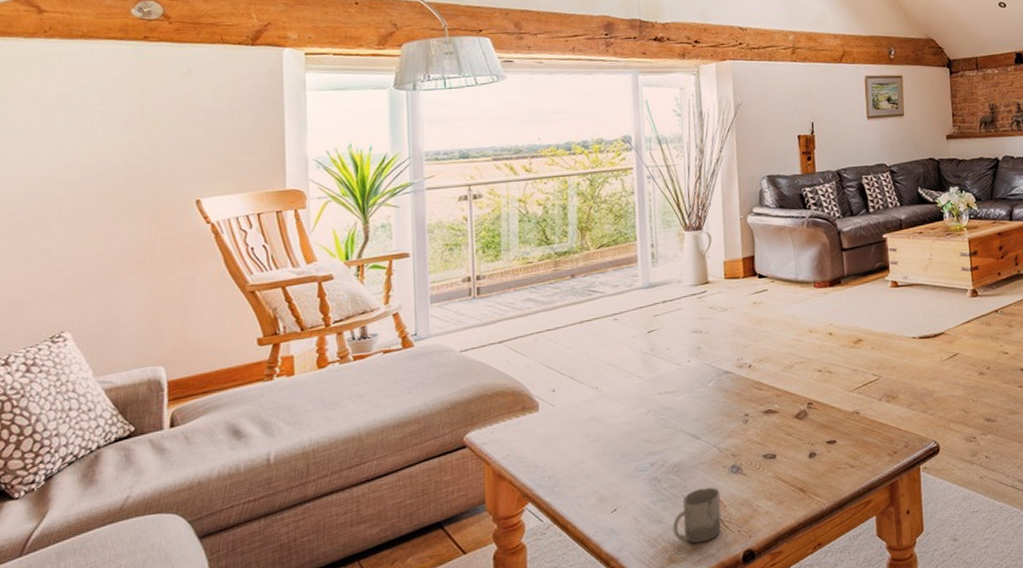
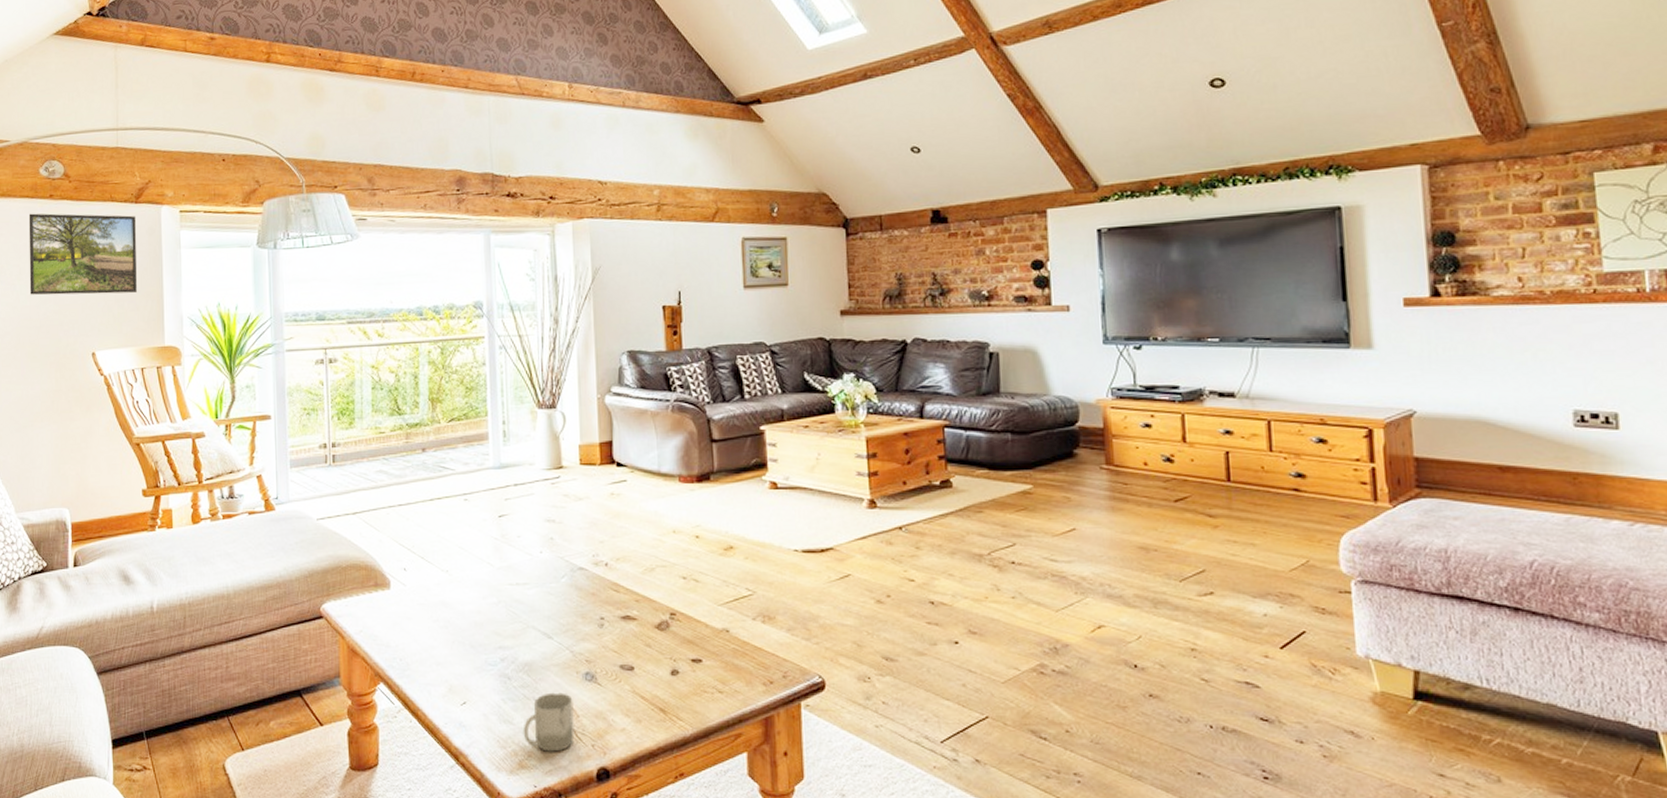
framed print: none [116,55,254,142] -> present [28,213,138,295]

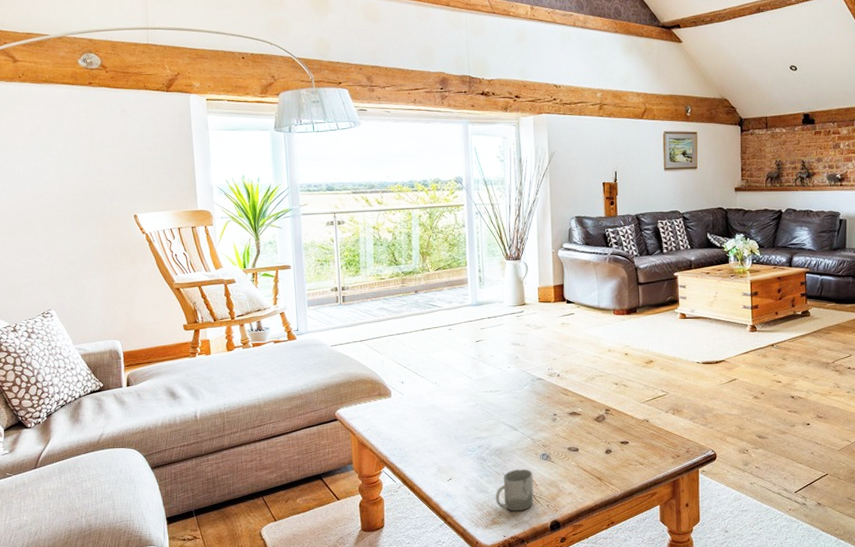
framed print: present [28,213,138,295] -> none [70,98,172,167]

